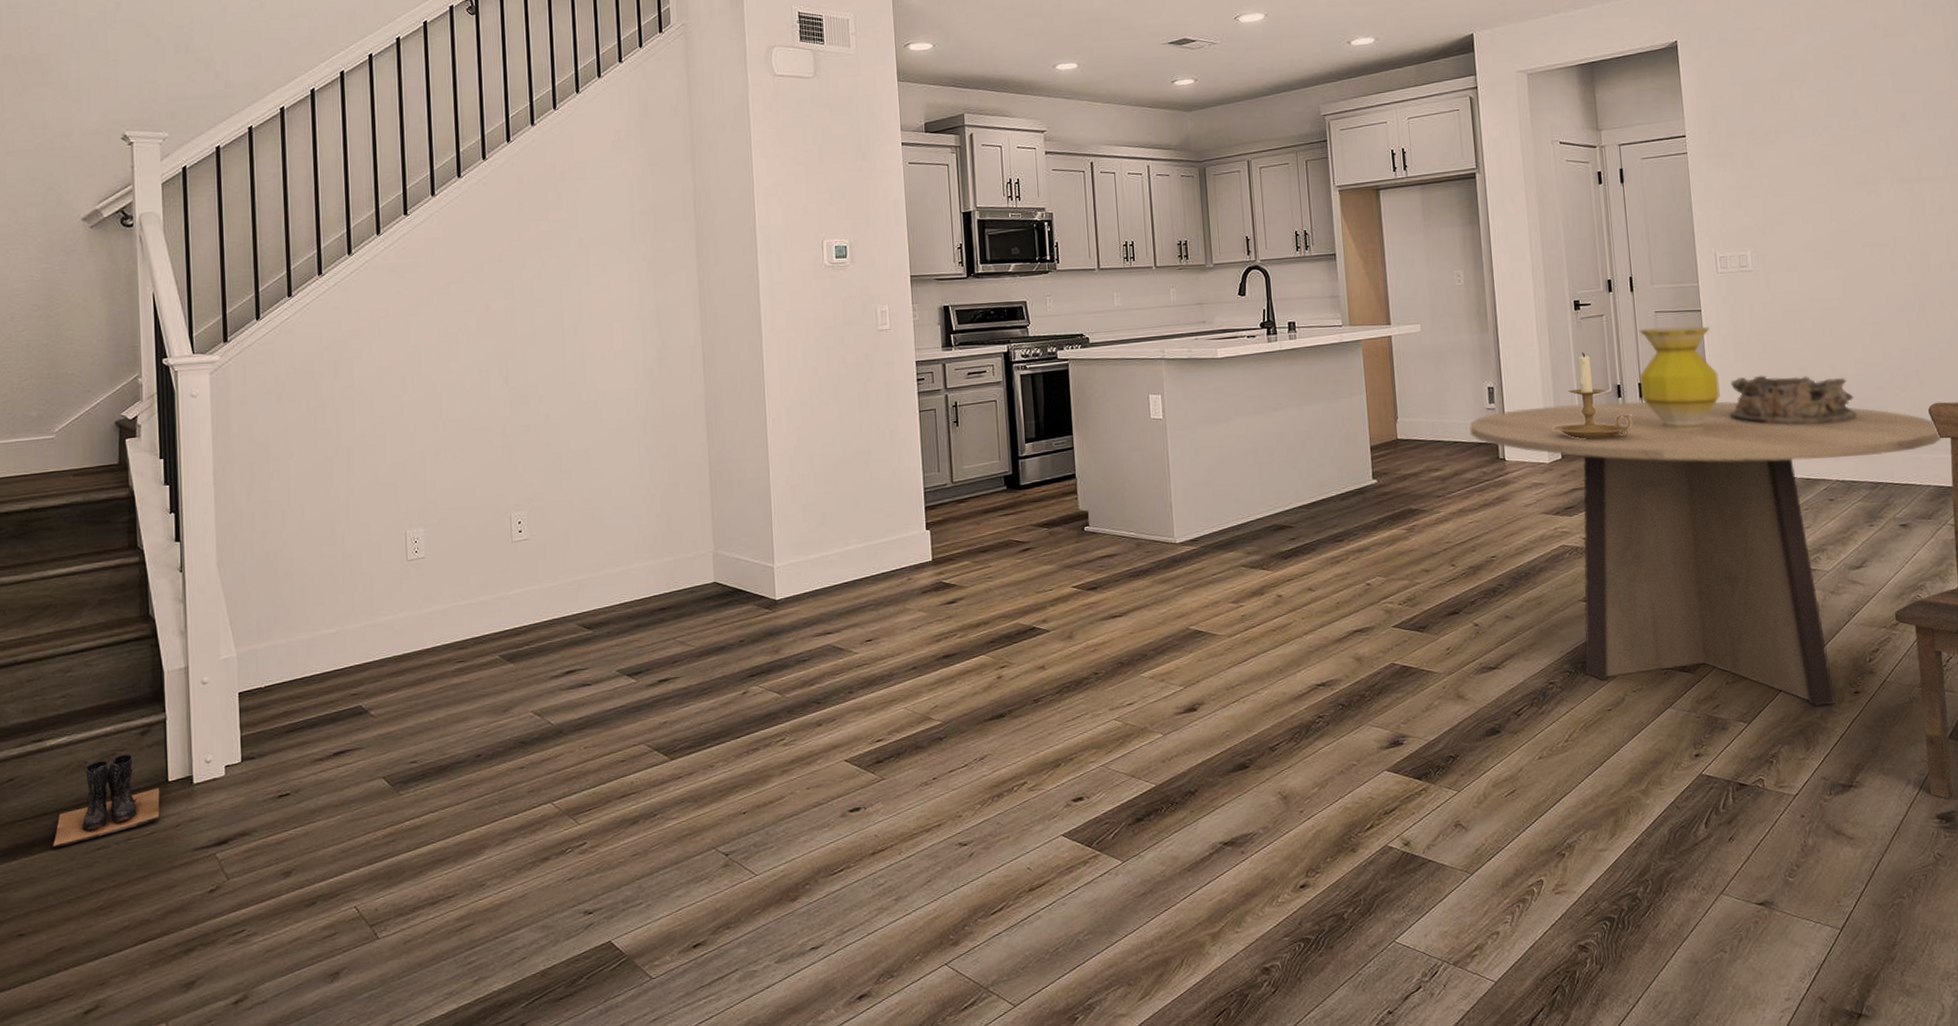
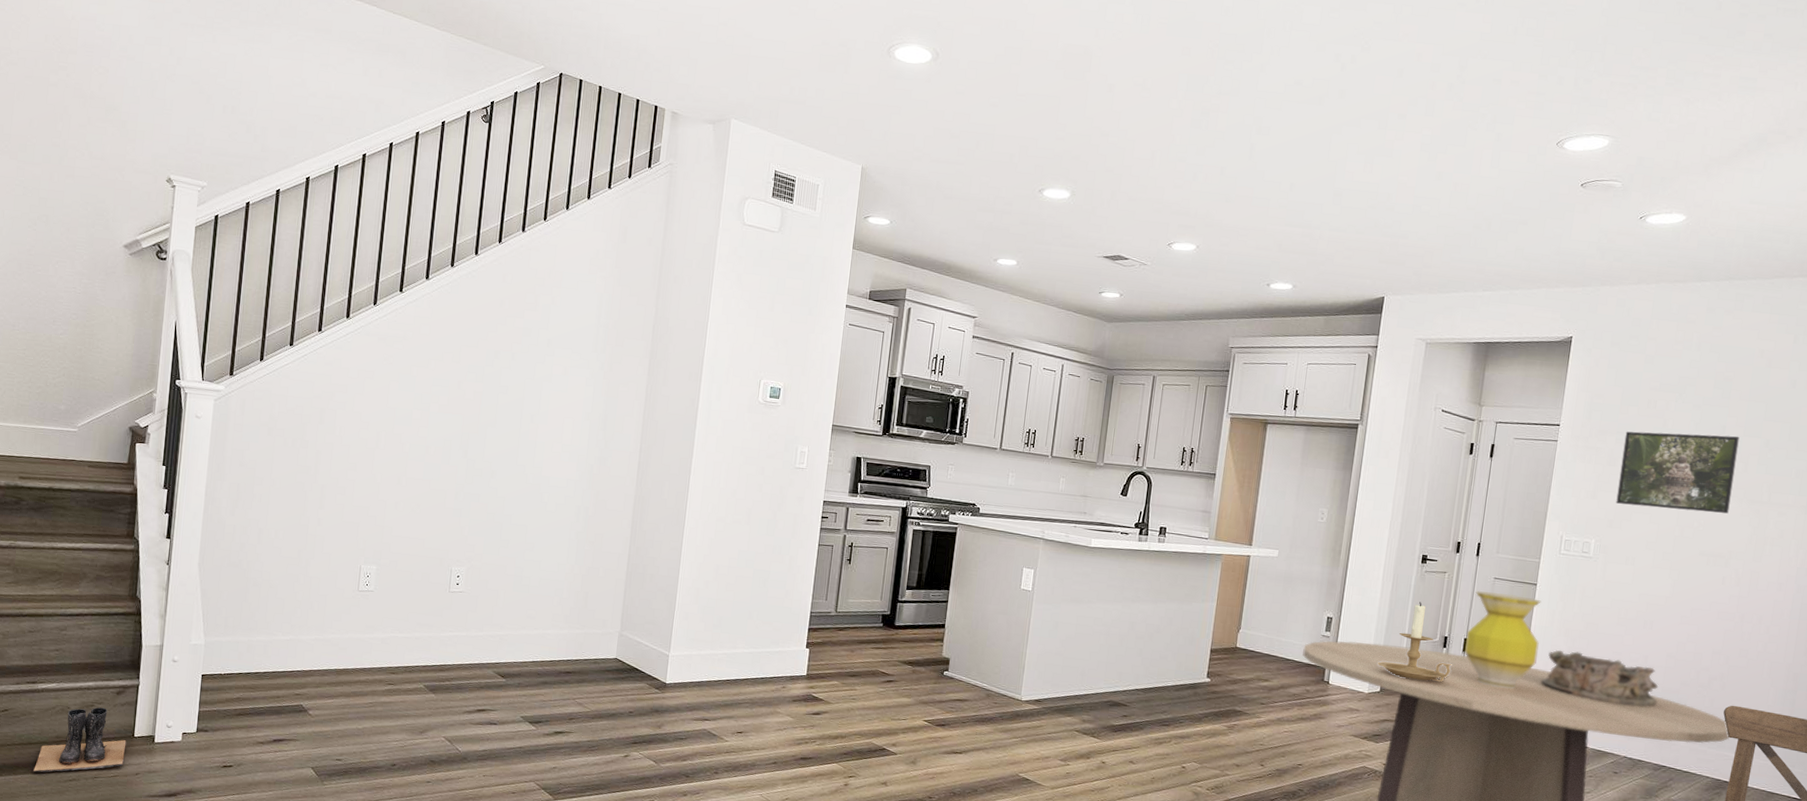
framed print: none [1755,114,1882,208] -> present [1616,431,1739,514]

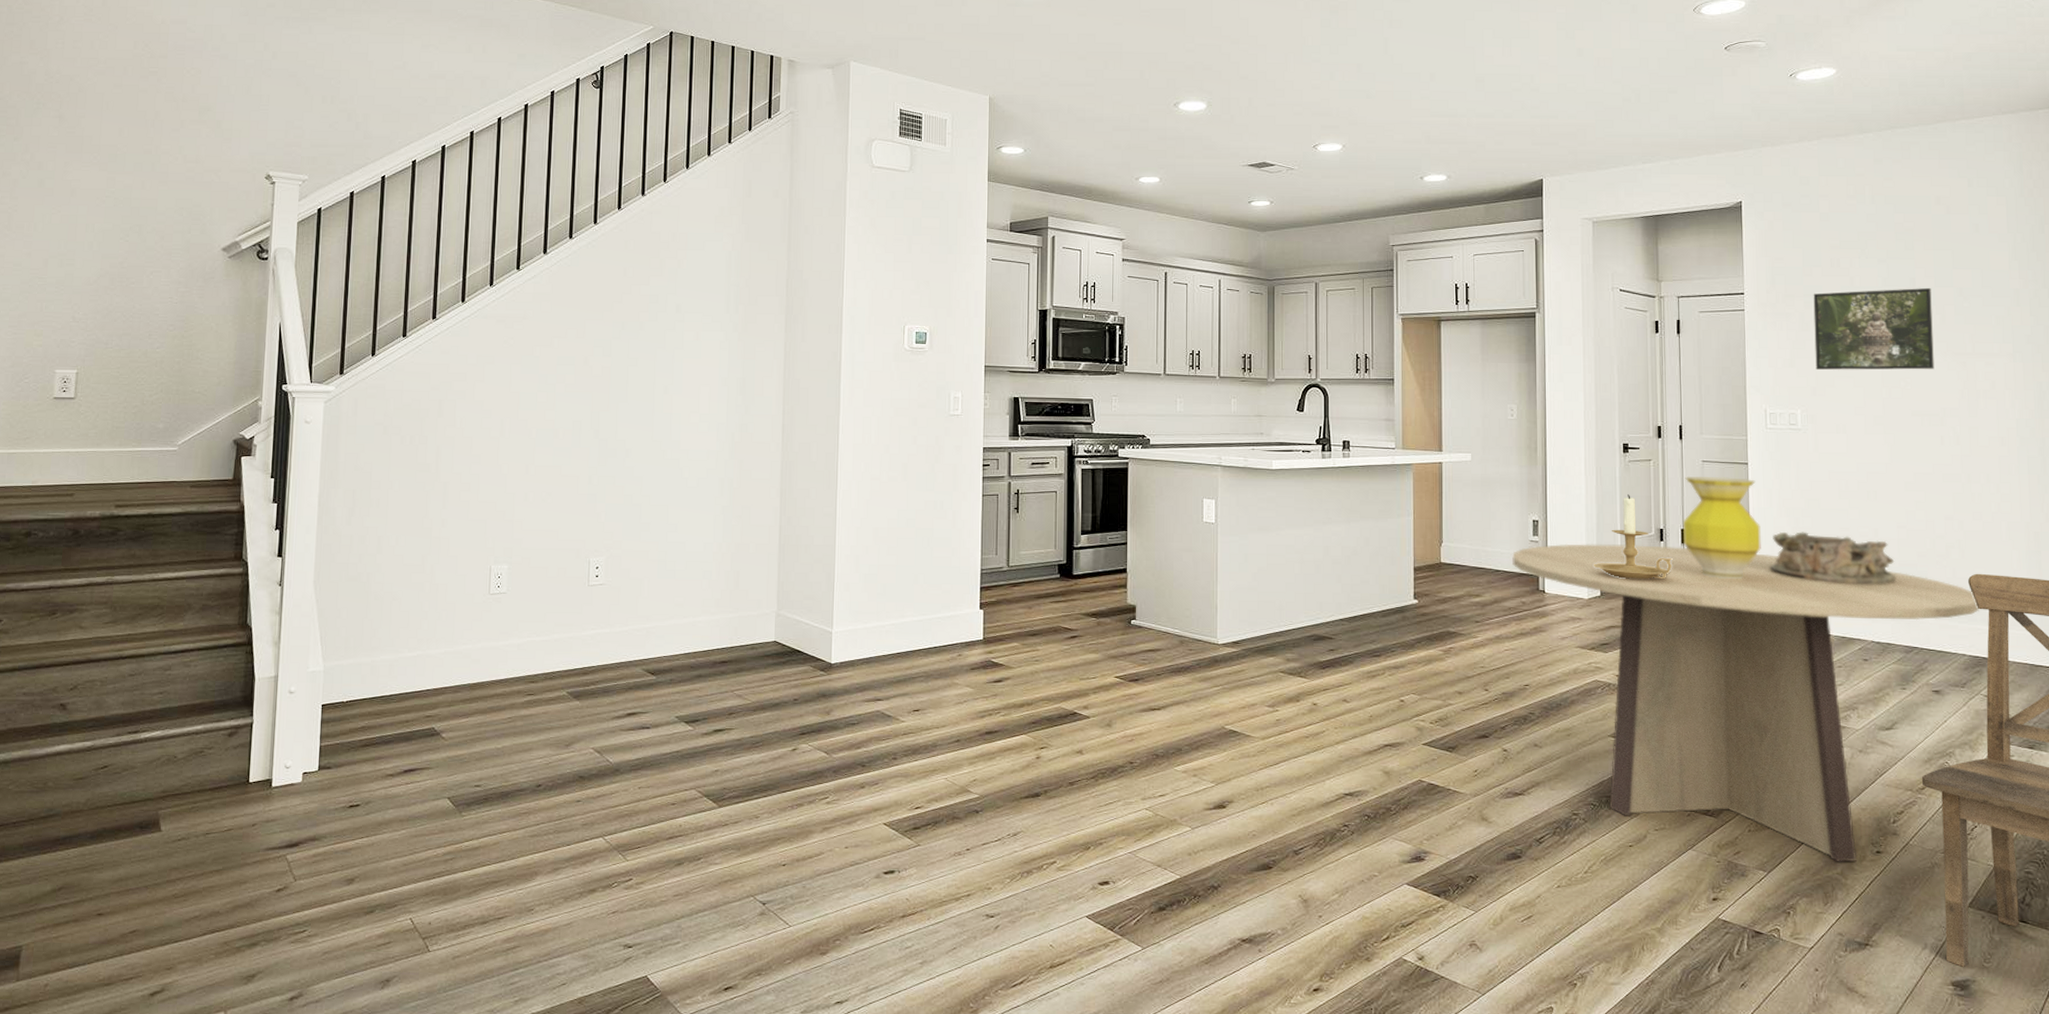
boots: present [32,707,127,773] -> none [136,752,241,835]

